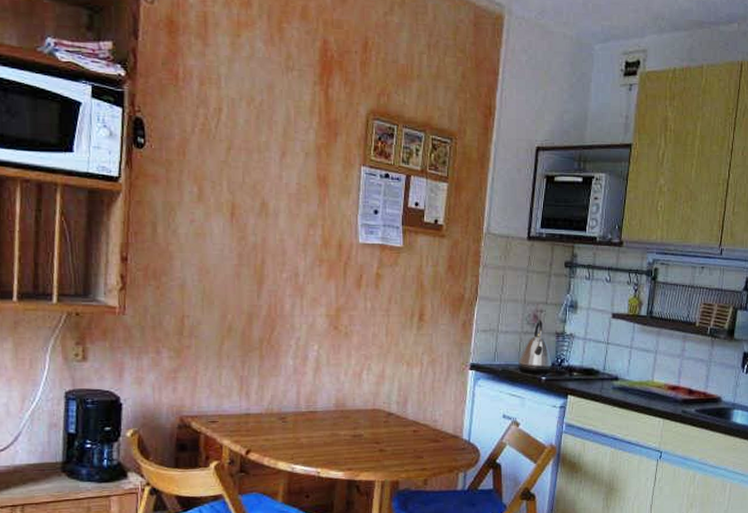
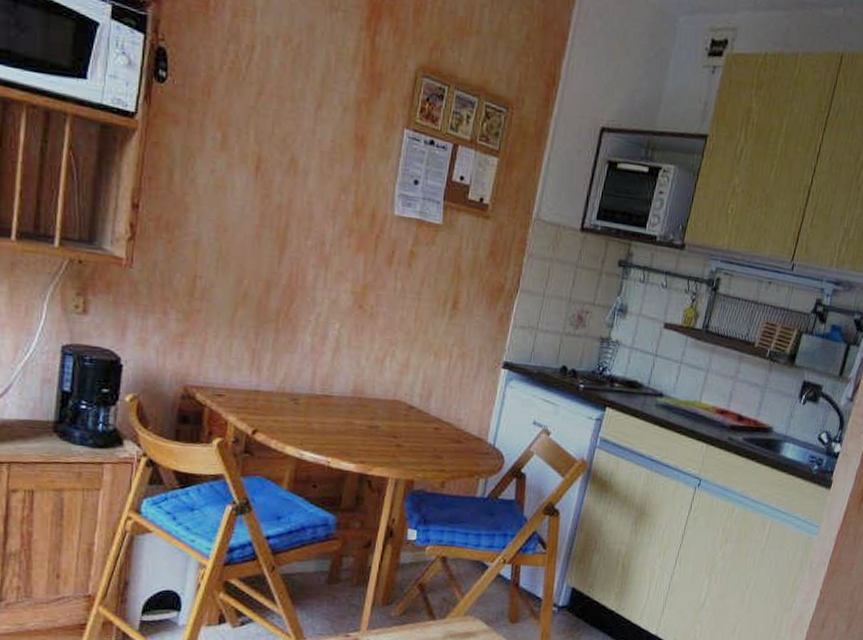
kettle: present [517,319,552,375] -> none [555,321,593,383]

